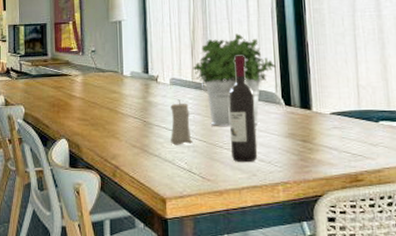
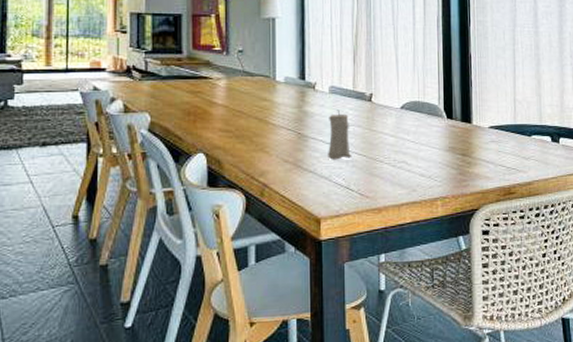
potted plant: present [192,33,277,126] -> none [354,41,441,139]
wine bottle: present [229,56,258,163] -> none [391,65,418,178]

